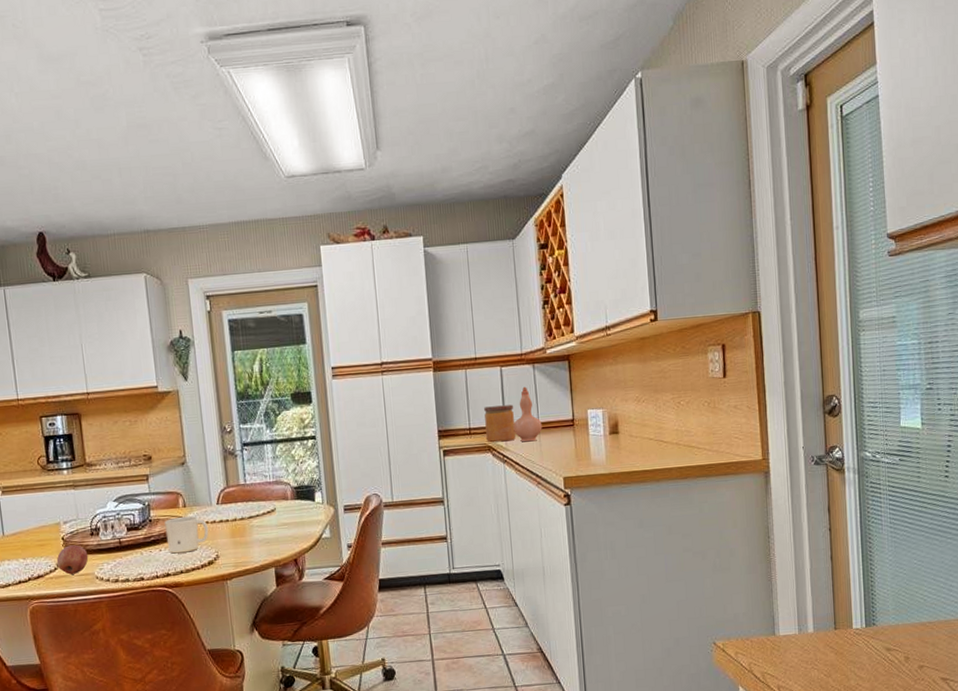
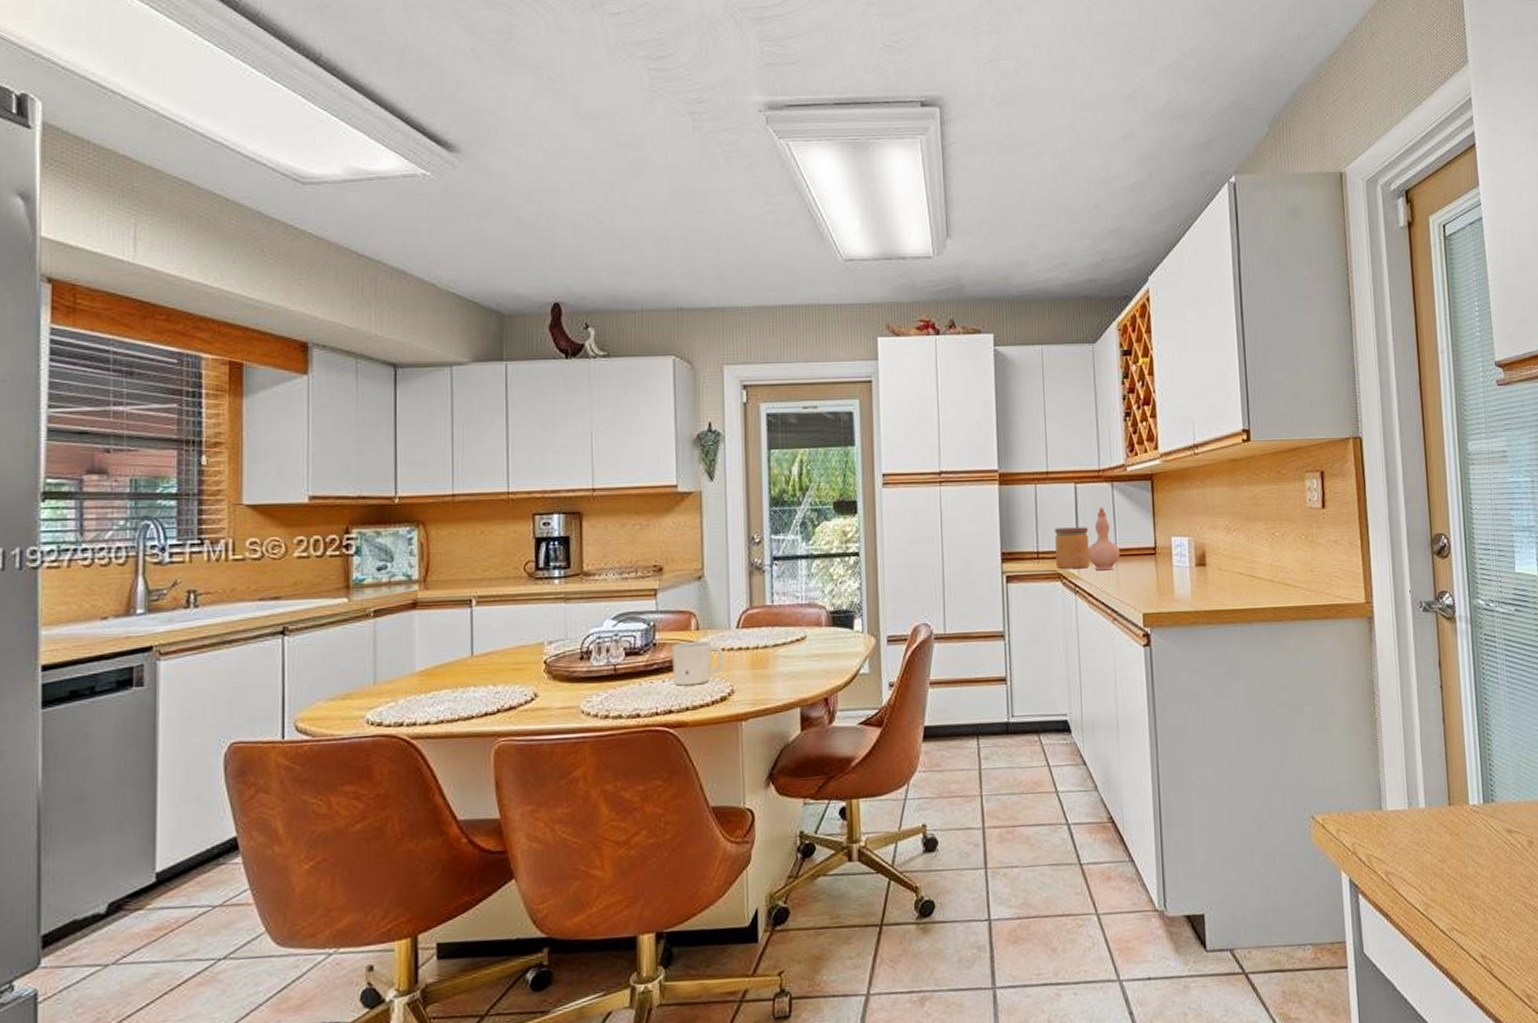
fruit: present [56,545,89,575] -> none [534,670,575,707]

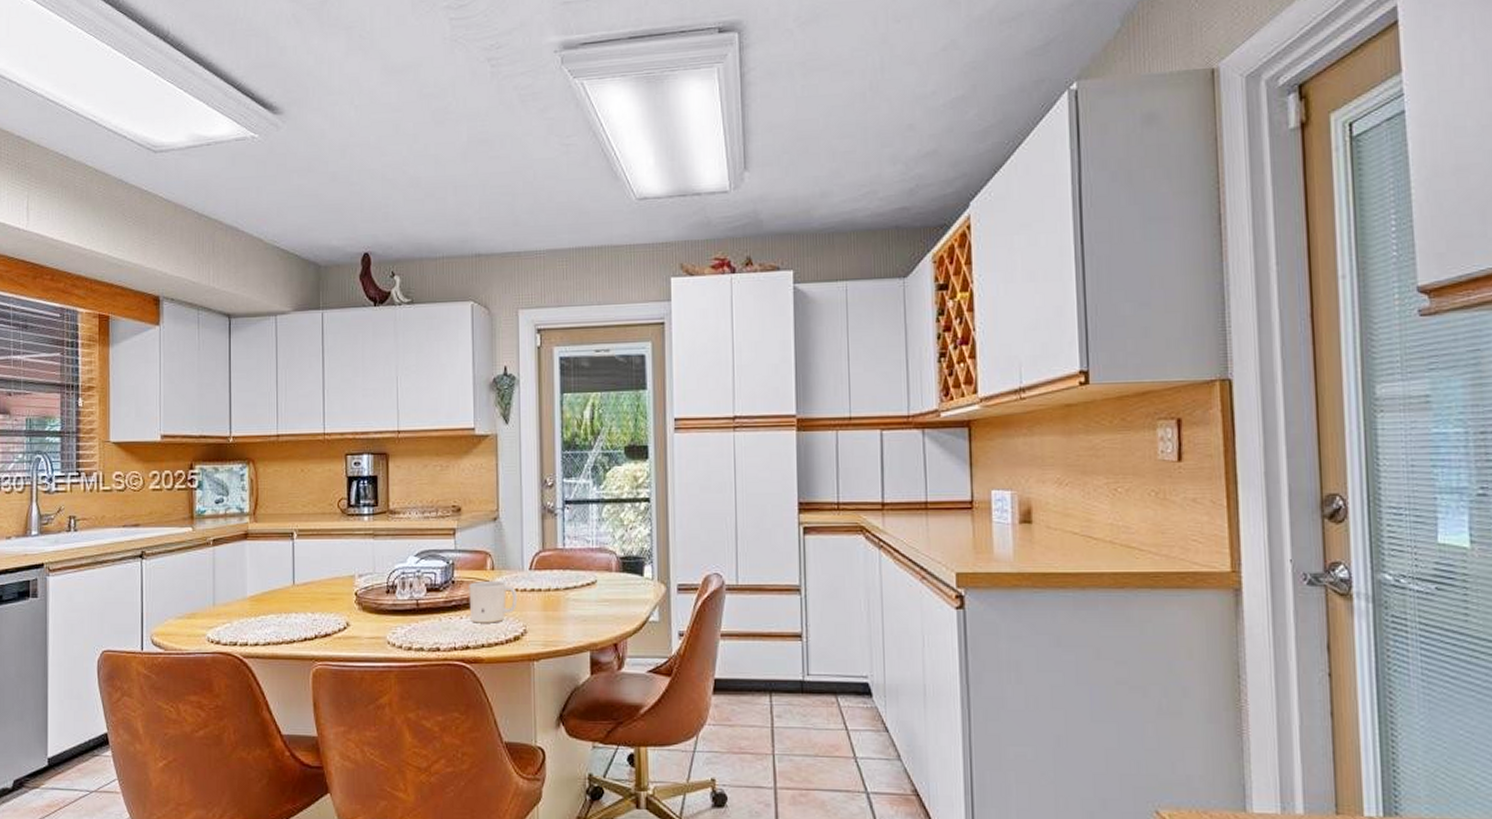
jar: present [1055,527,1089,569] -> none [858,477,896,522]
vase: present [1087,507,1120,571] -> none [894,456,931,525]

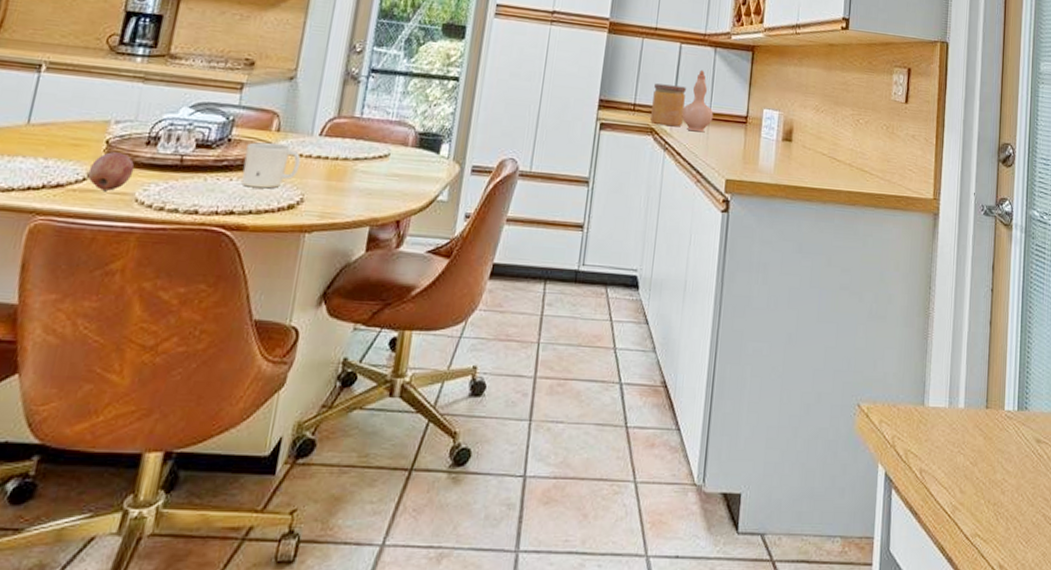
fruit: none [347,602,382,636] -> present [87,152,135,191]
jar: none [858,477,896,522] -> present [650,83,686,127]
vase: none [894,456,931,525] -> present [682,70,713,133]

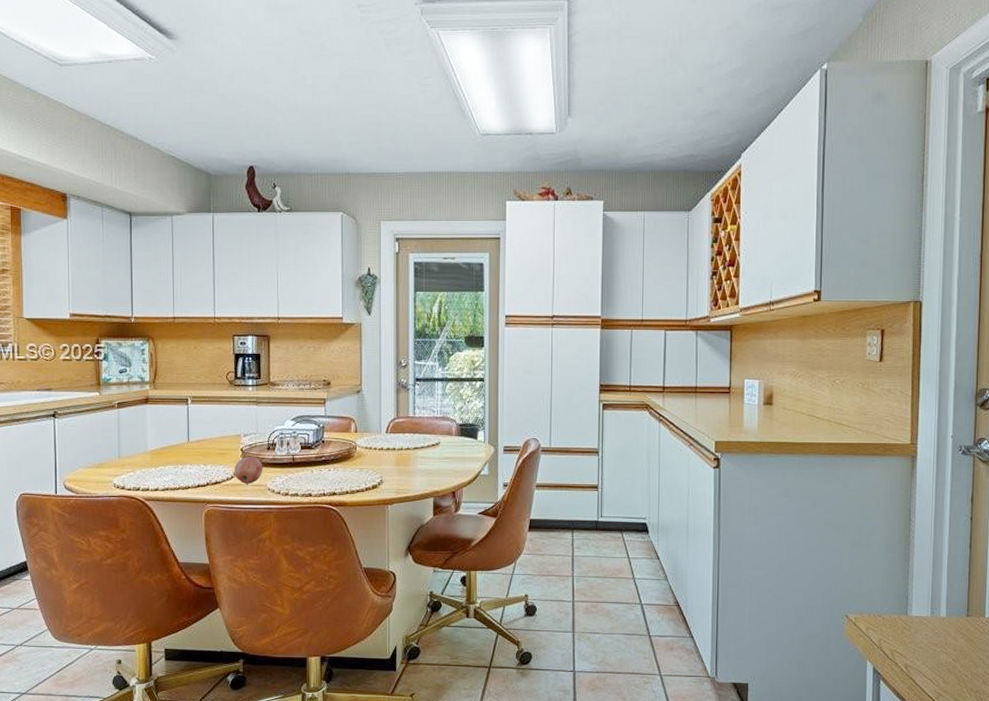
mug: present [241,142,301,189] -> none [336,441,376,475]
jar: present [650,83,686,127] -> none [645,367,673,402]
vase: present [682,70,713,133] -> none [672,351,700,404]

